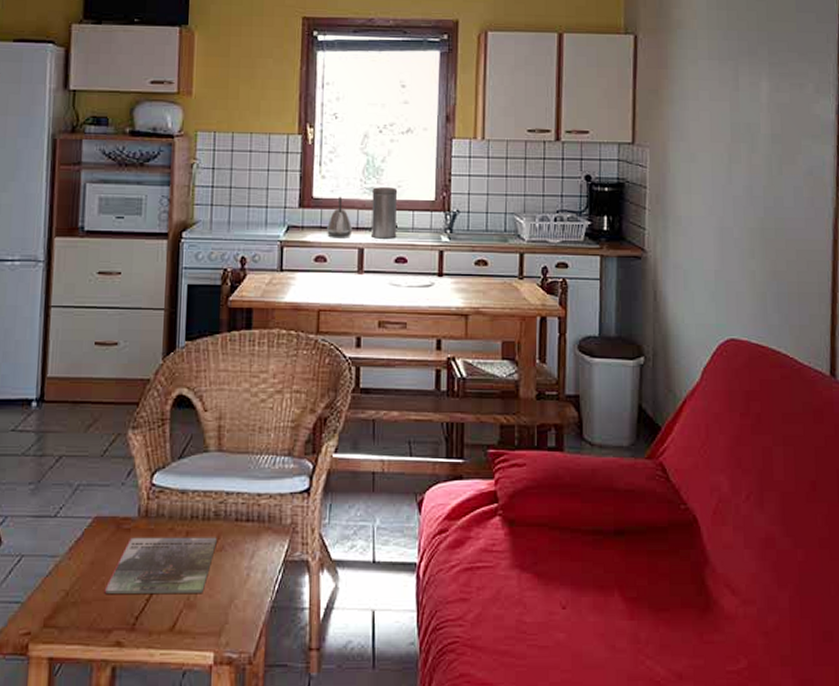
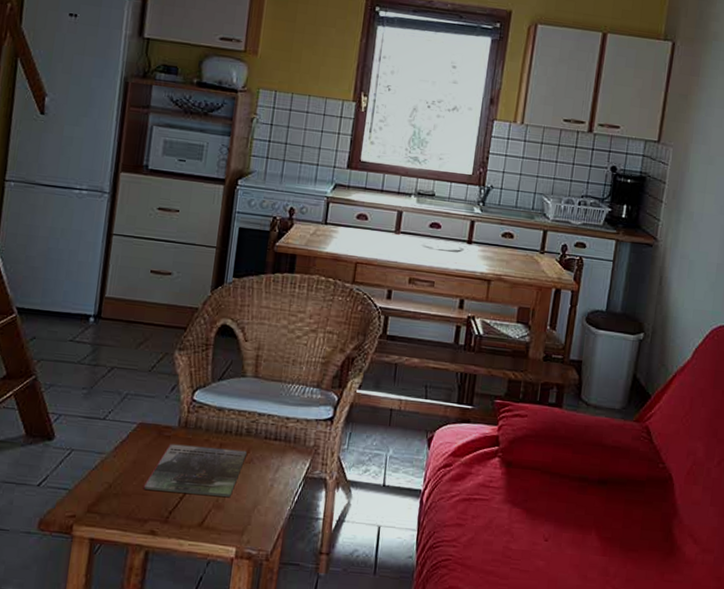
kettle: present [326,196,353,238] -> none [370,162,395,201]
canister: present [372,187,398,239] -> none [411,157,439,206]

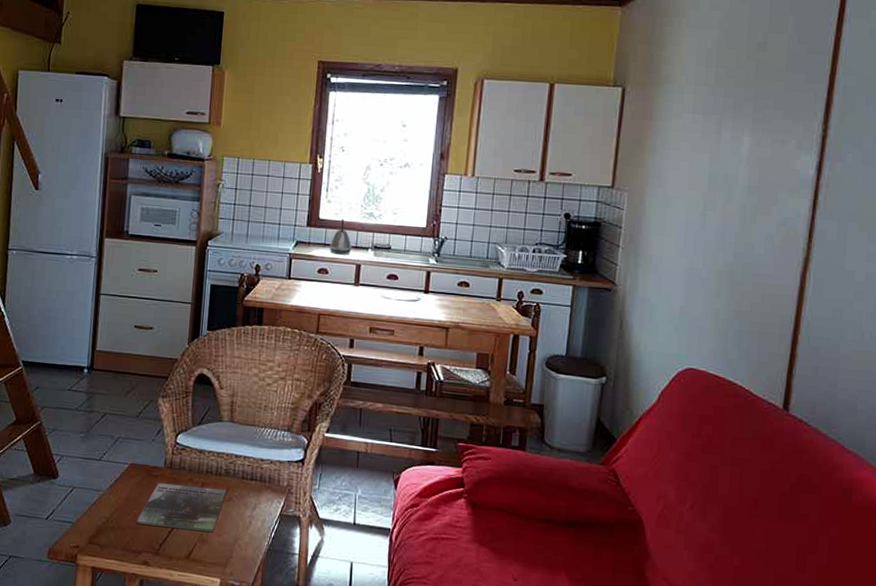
kettle: none [370,162,395,201] -> present [329,218,352,255]

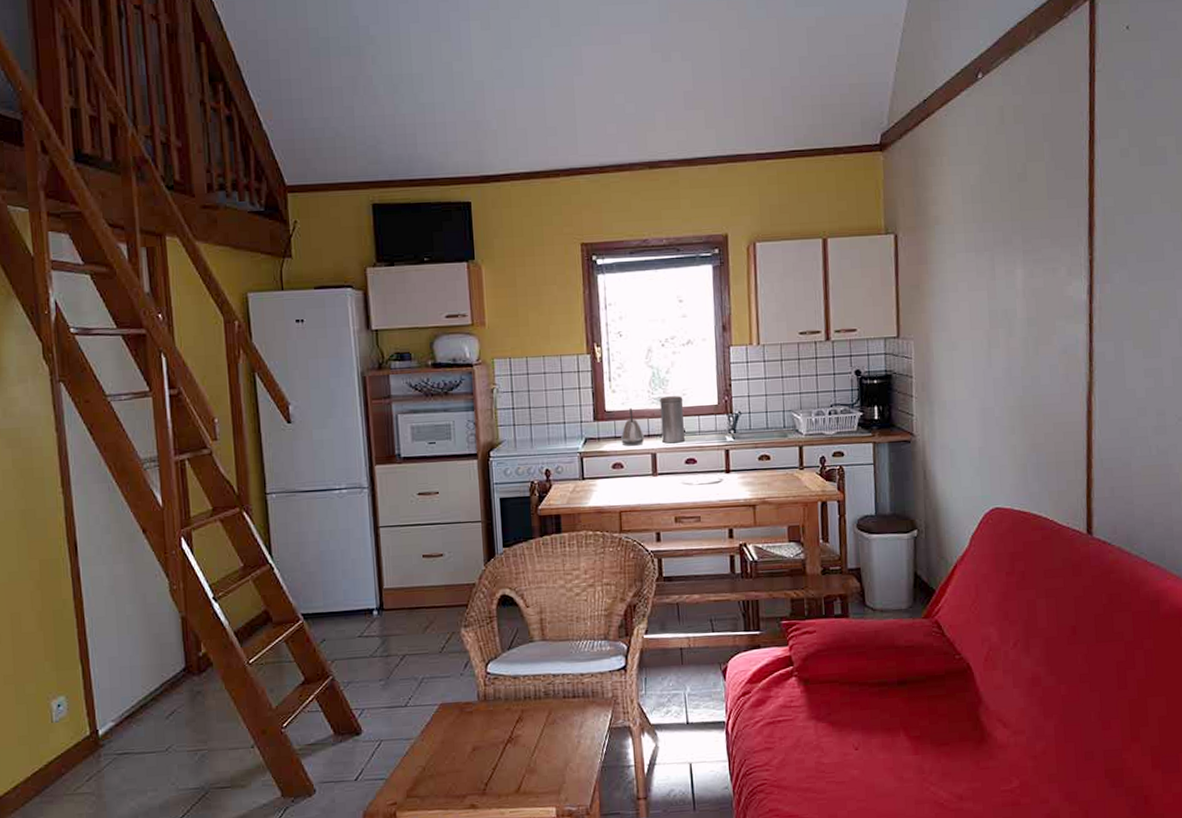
magazine: present [136,482,226,532] -> none [455,713,549,766]
canister: none [368,213,394,259] -> present [660,396,686,444]

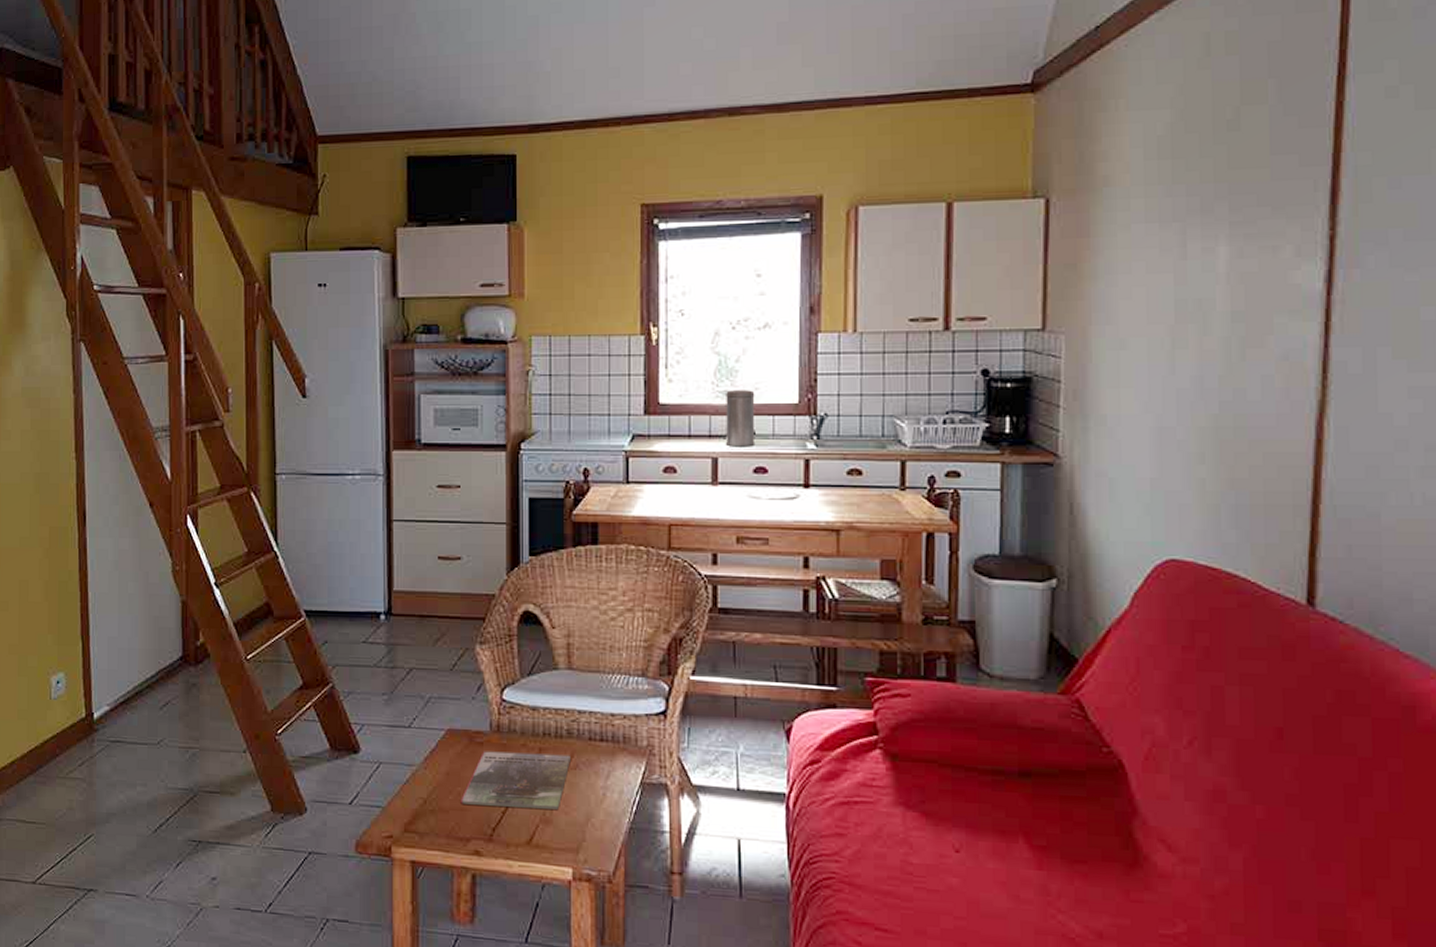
magazine: none [455,713,549,766] -> present [461,751,570,809]
kettle: present [620,407,645,446] -> none [675,401,705,447]

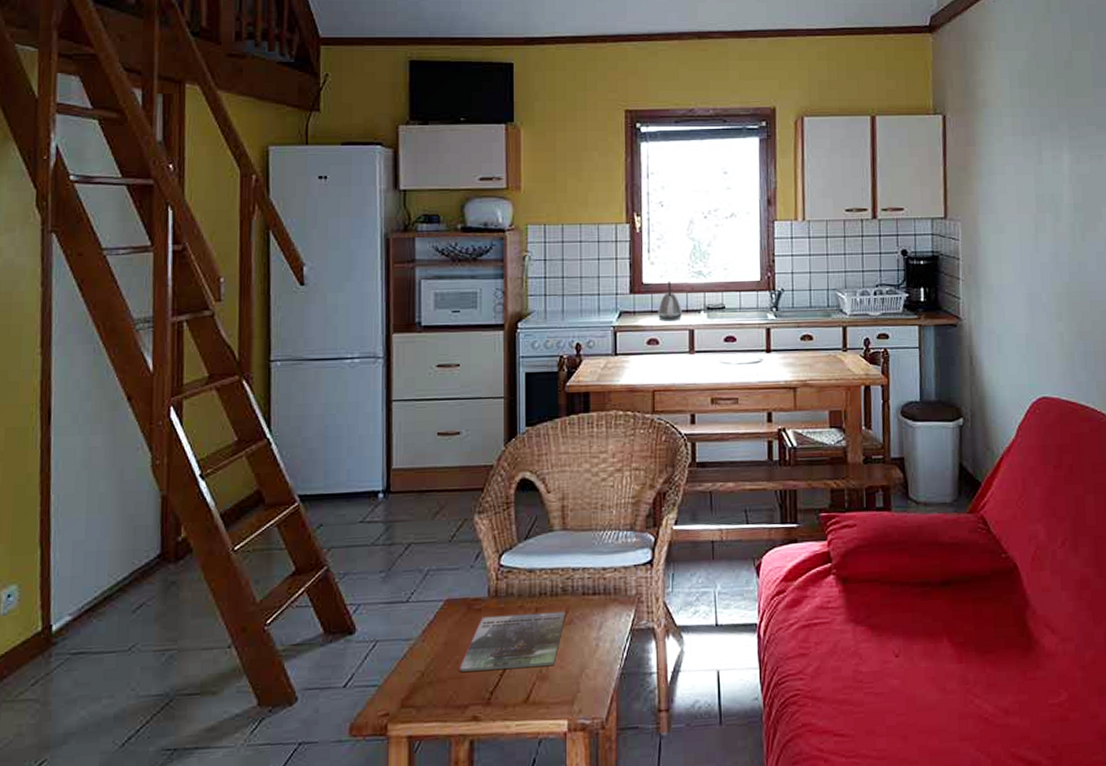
kettle: none [675,401,705,447] -> present [657,281,683,321]
canister: present [726,390,756,447] -> none [700,270,726,320]

